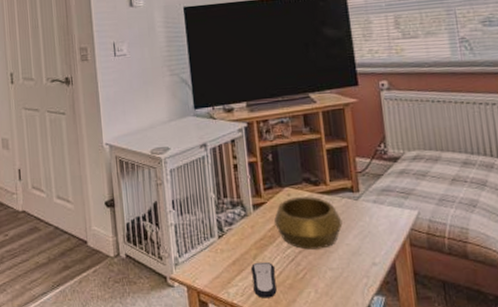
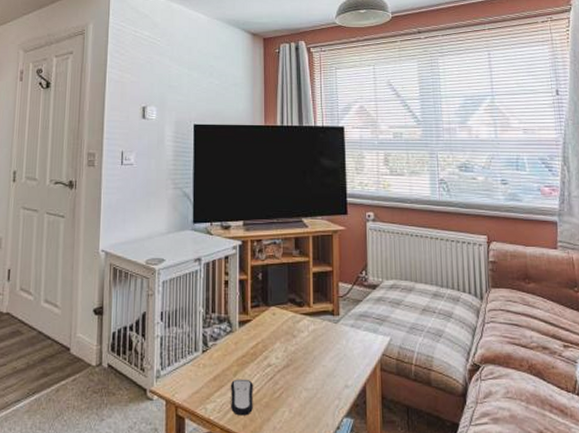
decorative bowl: present [273,196,343,250] -> none [257,317,321,369]

